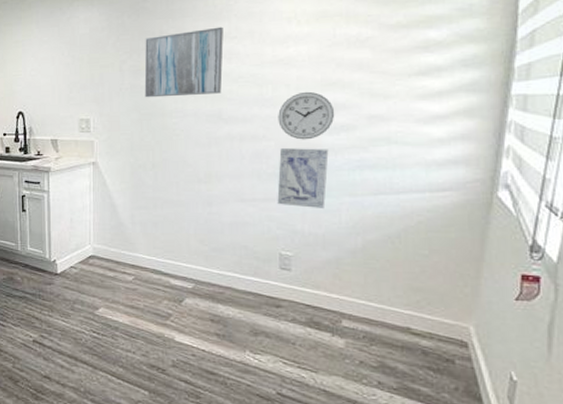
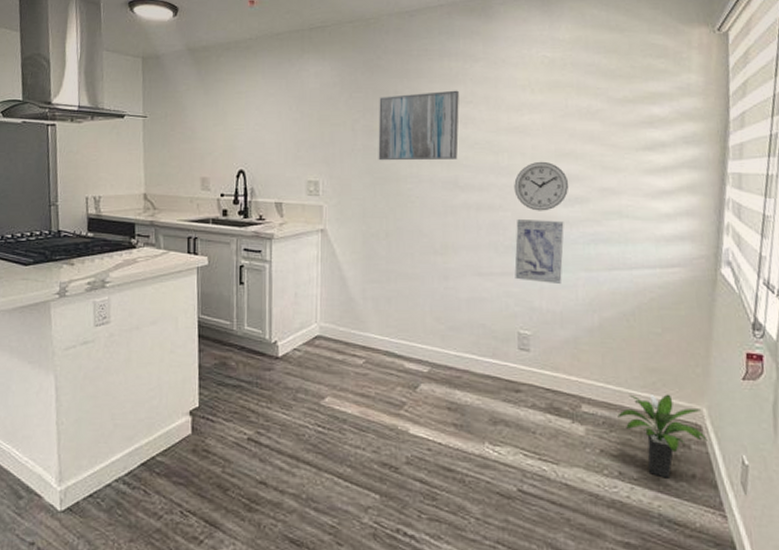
potted plant: none [378,311,474,390] -> present [617,393,708,479]

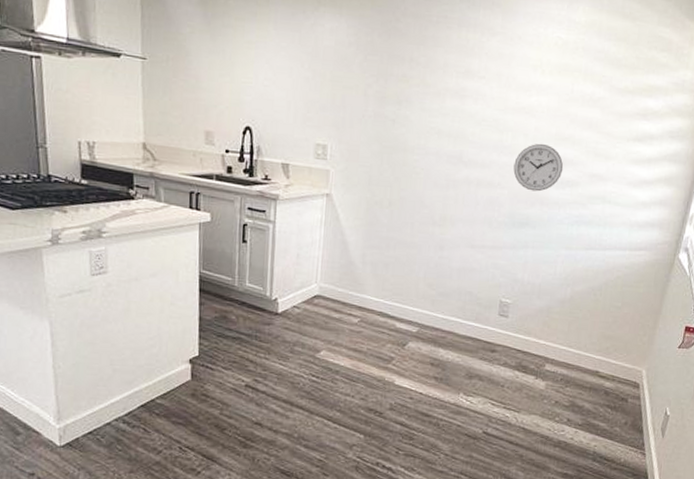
wall art: present [378,90,459,161] -> none [388,62,473,135]
wall art: present [514,220,564,283] -> none [503,198,554,259]
potted plant: present [617,393,708,479] -> none [573,356,642,425]

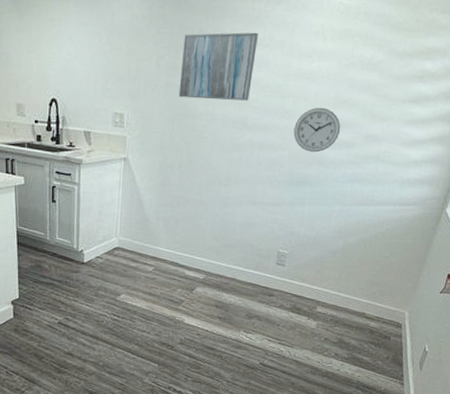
wall art: none [388,62,473,135] -> present [178,32,258,101]

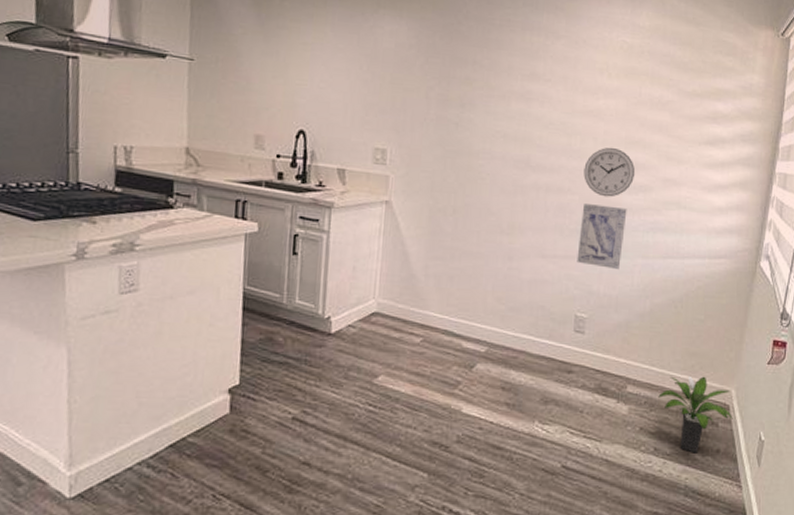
wall art: present [178,32,258,101] -> none [451,65,538,138]
wall art: none [282,159,330,214] -> present [577,204,627,269]
potted plant: none [342,300,404,359] -> present [658,375,733,453]

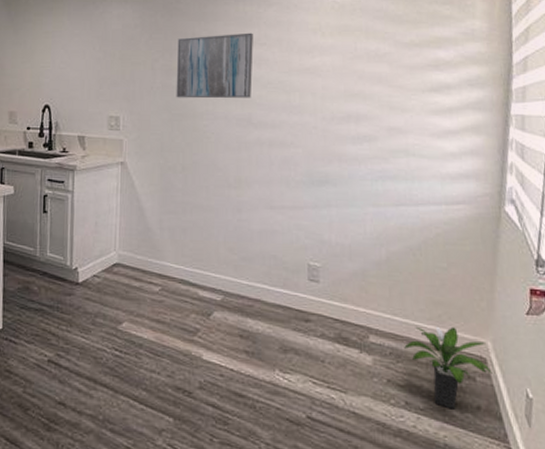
wall art: none [451,65,538,138] -> present [176,33,253,99]
wall art: present [577,204,627,269] -> none [305,156,353,218]
wall clock: present [584,147,636,197] -> none [305,101,358,149]

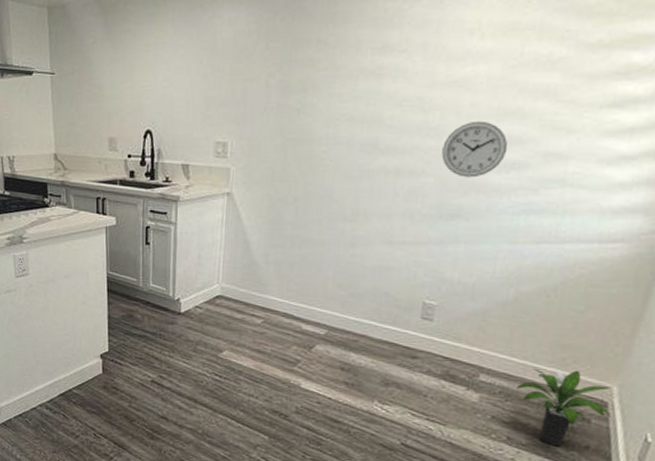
wall art: present [176,33,253,99] -> none [292,36,392,120]
wall clock: none [305,101,358,149] -> present [441,121,508,178]

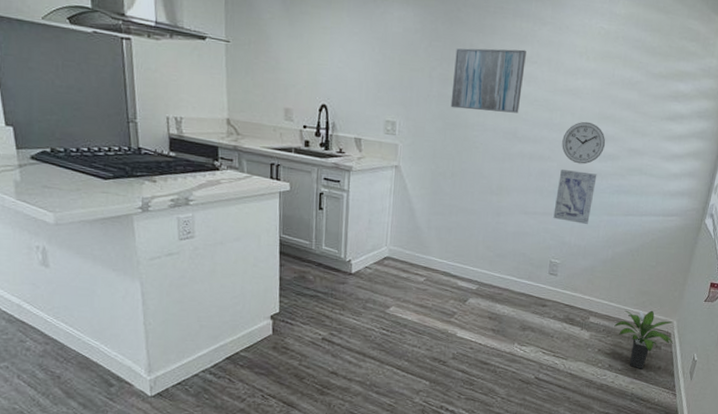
wall art: none [292,36,392,120] -> present [450,48,526,113]
wall art: none [428,186,494,255] -> present [553,170,597,224]

